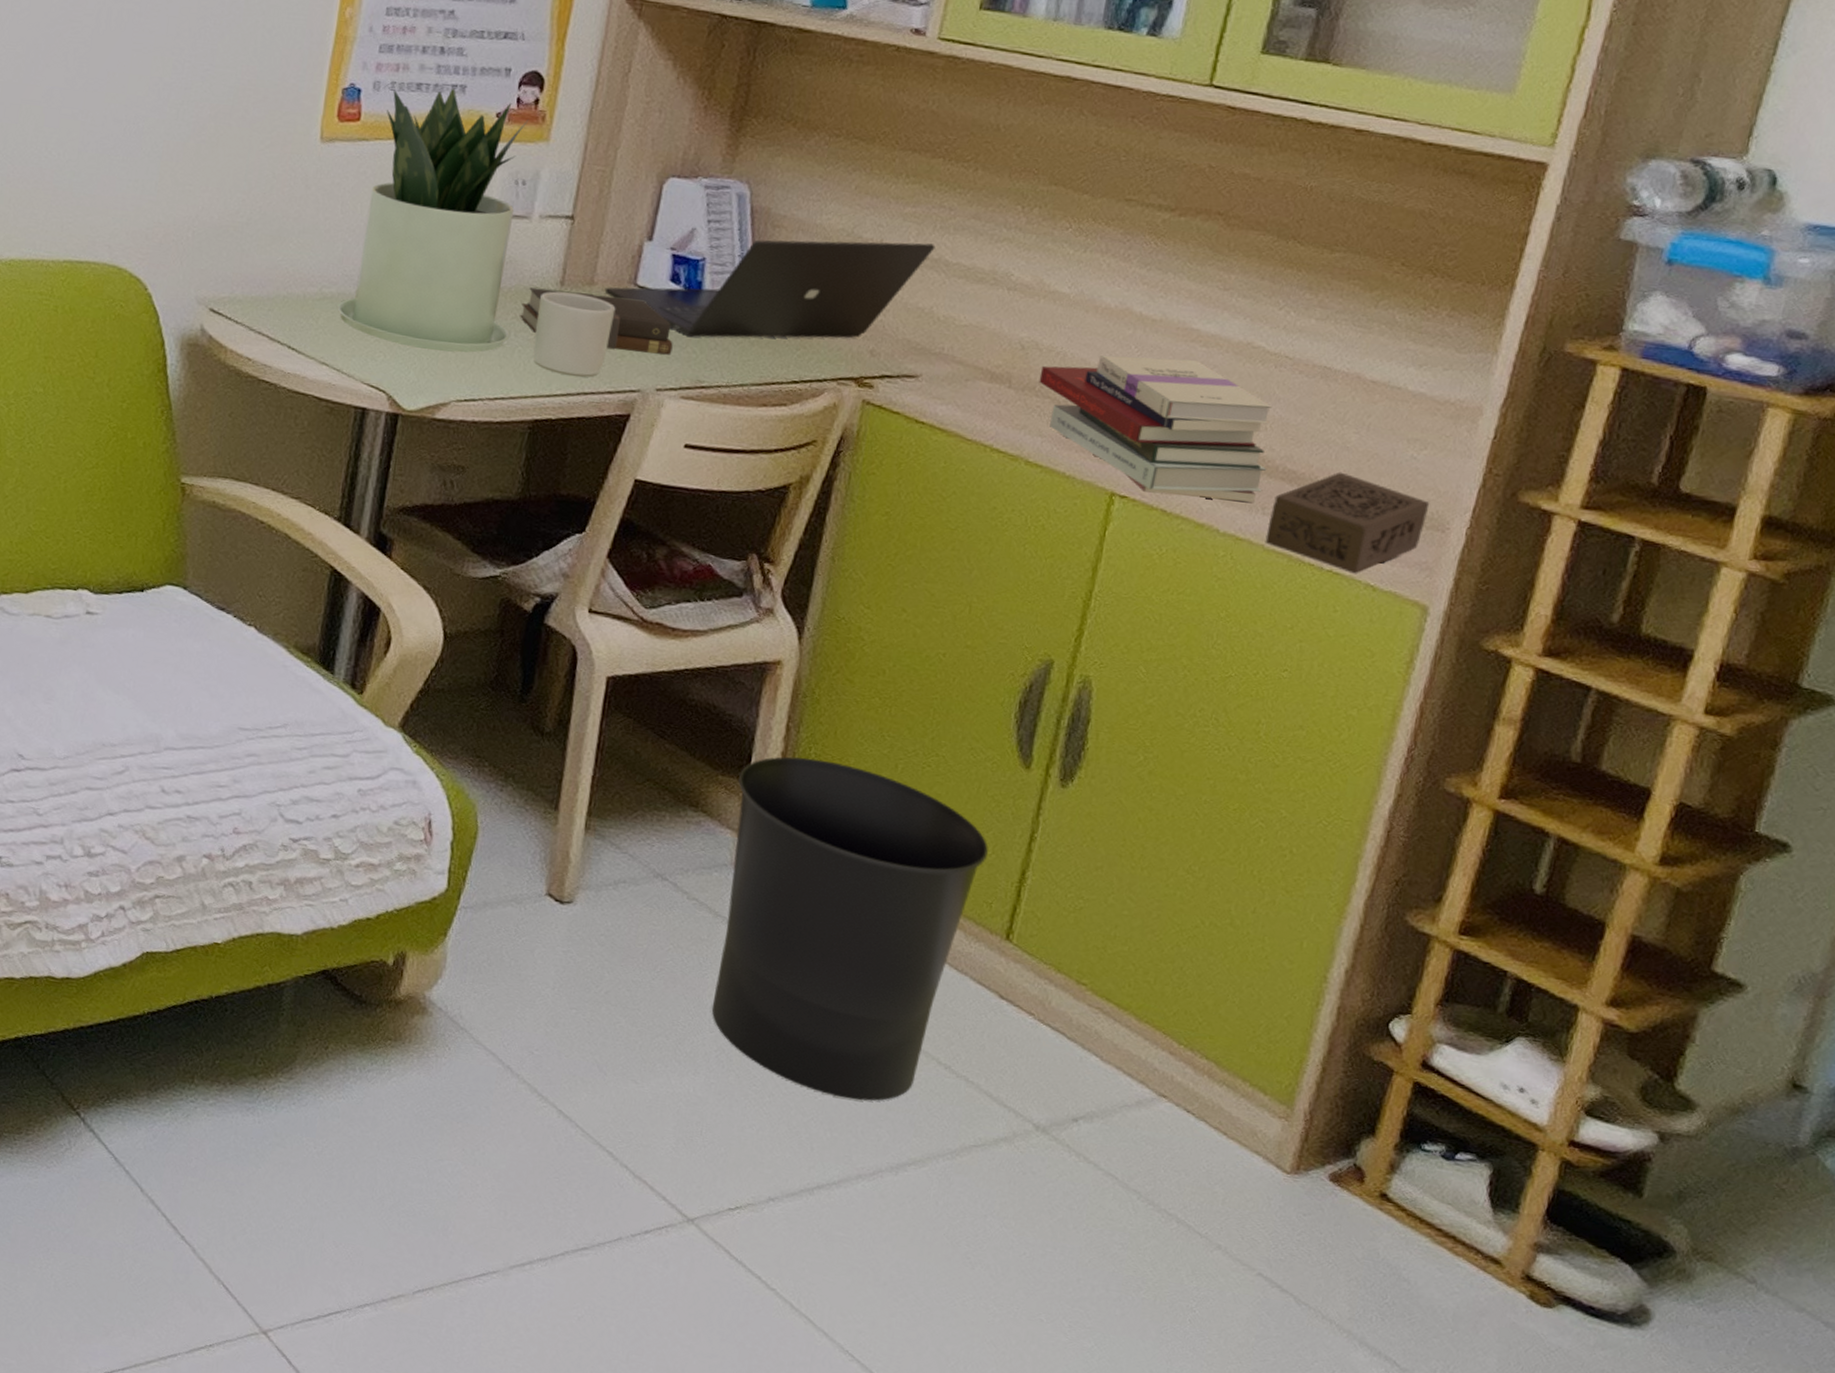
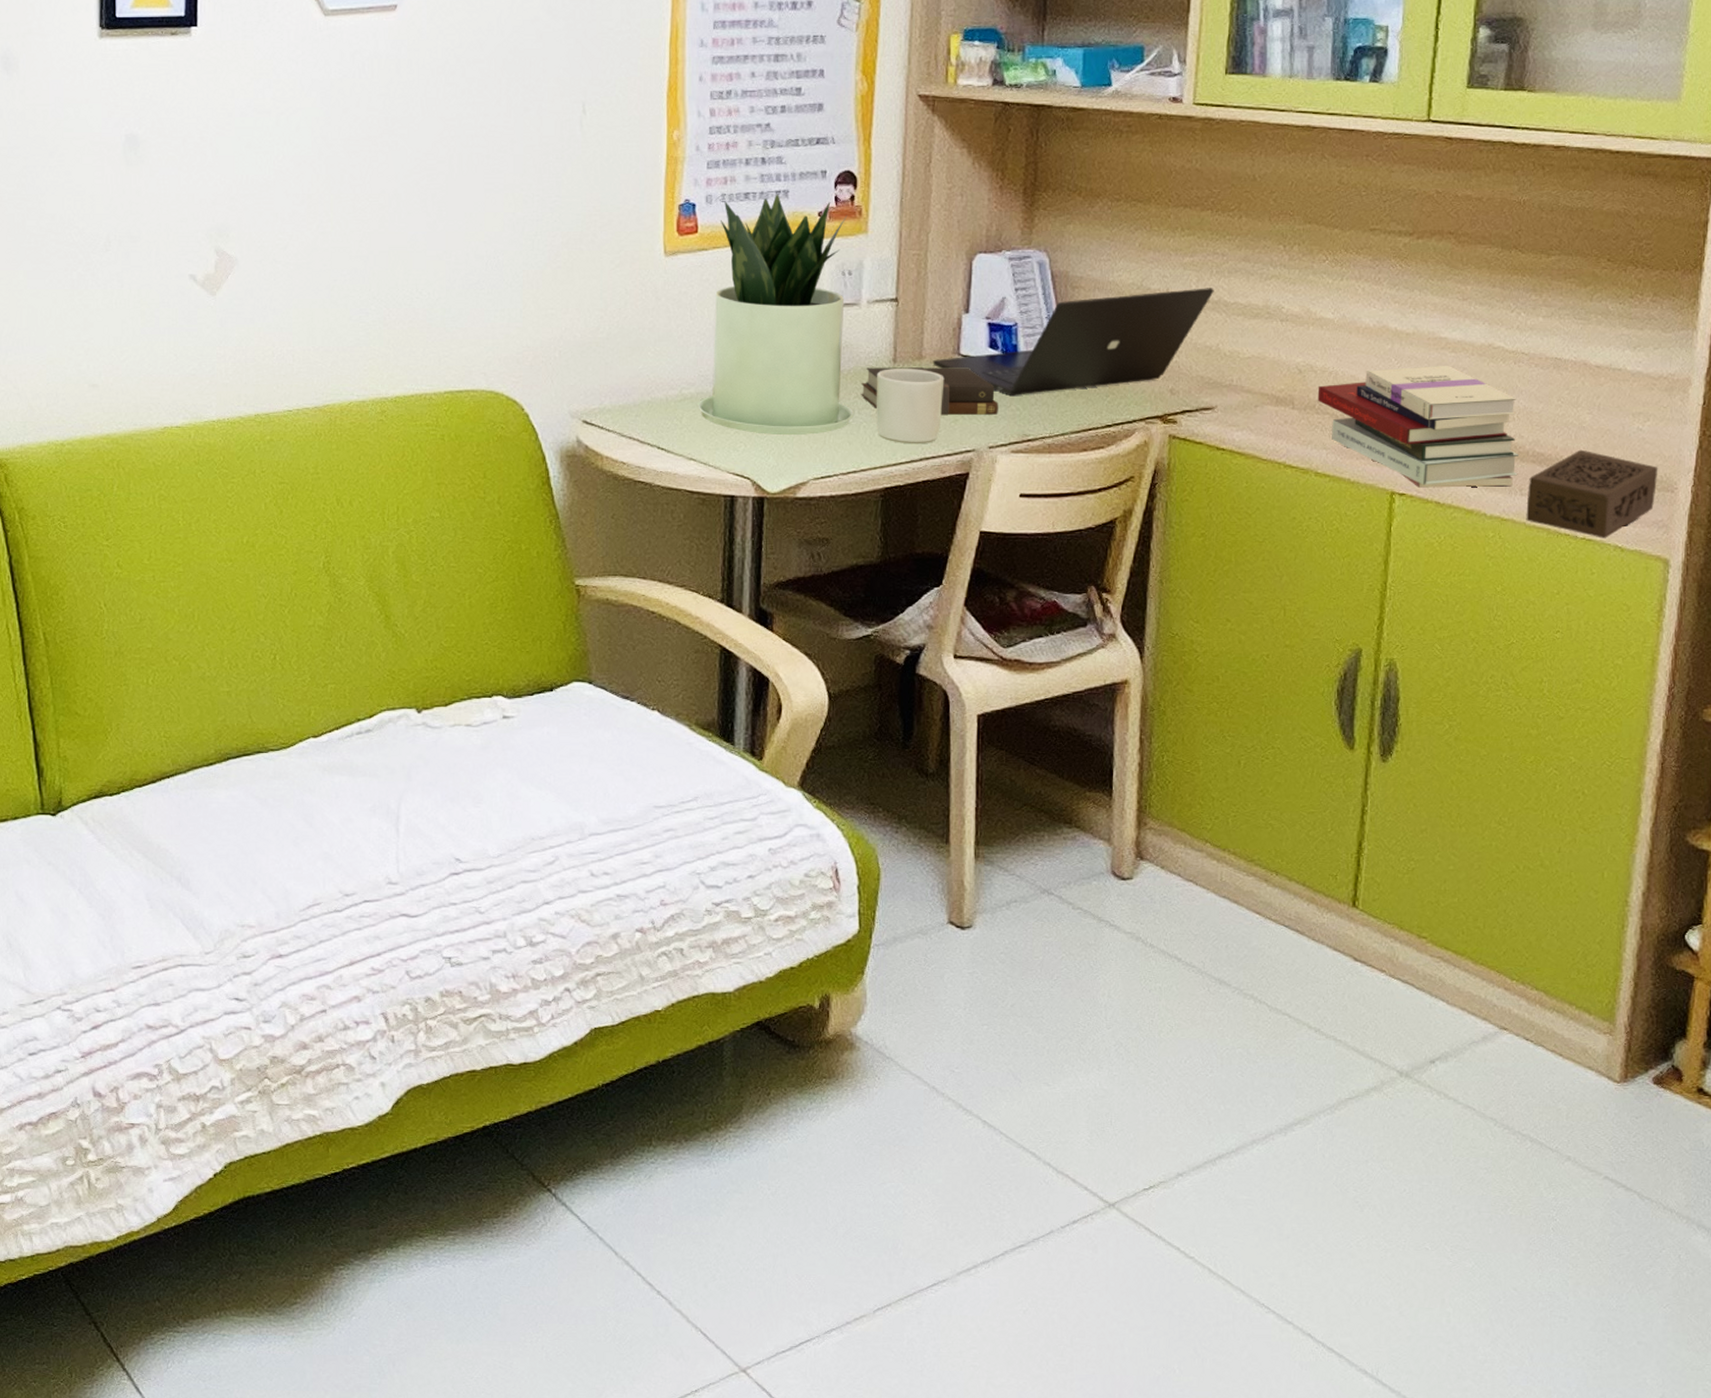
waste bin: present [711,756,988,1101] -> none [1104,765,1327,1072]

